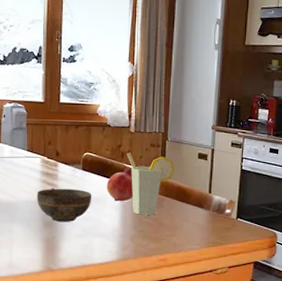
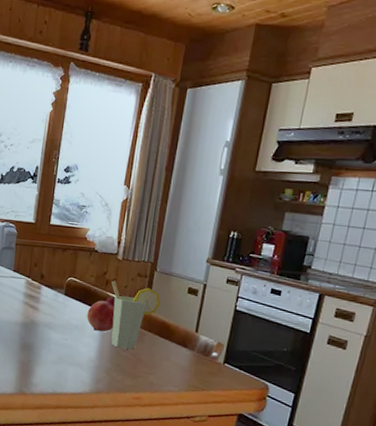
cup: present [36,188,92,222] -> none [17,310,72,347]

